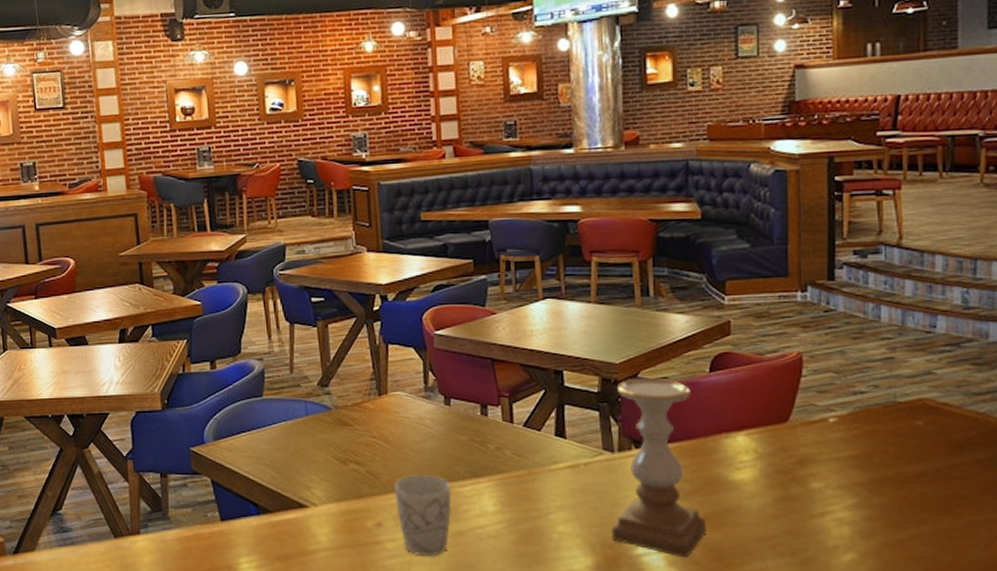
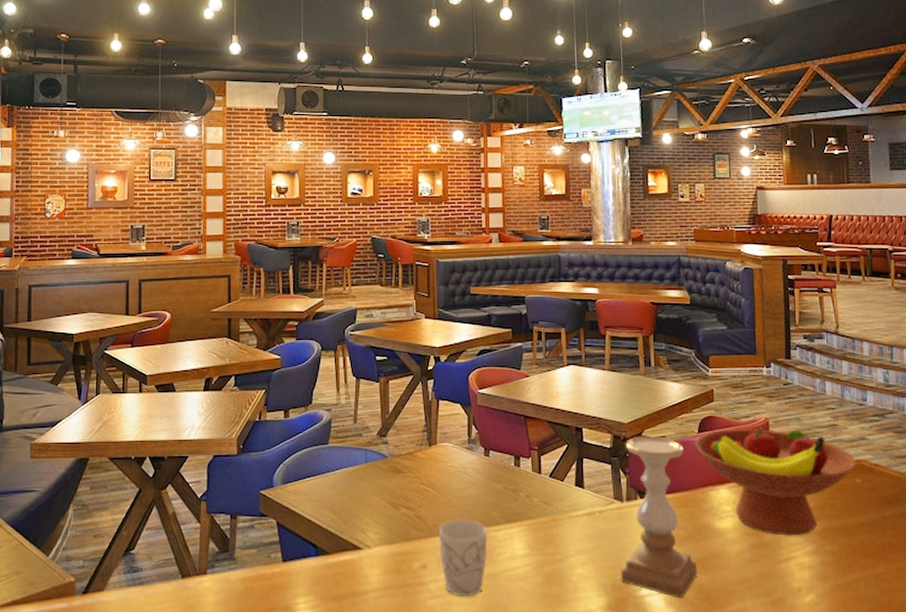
fruit bowl: none [705,363,918,488] -> present [695,427,856,536]

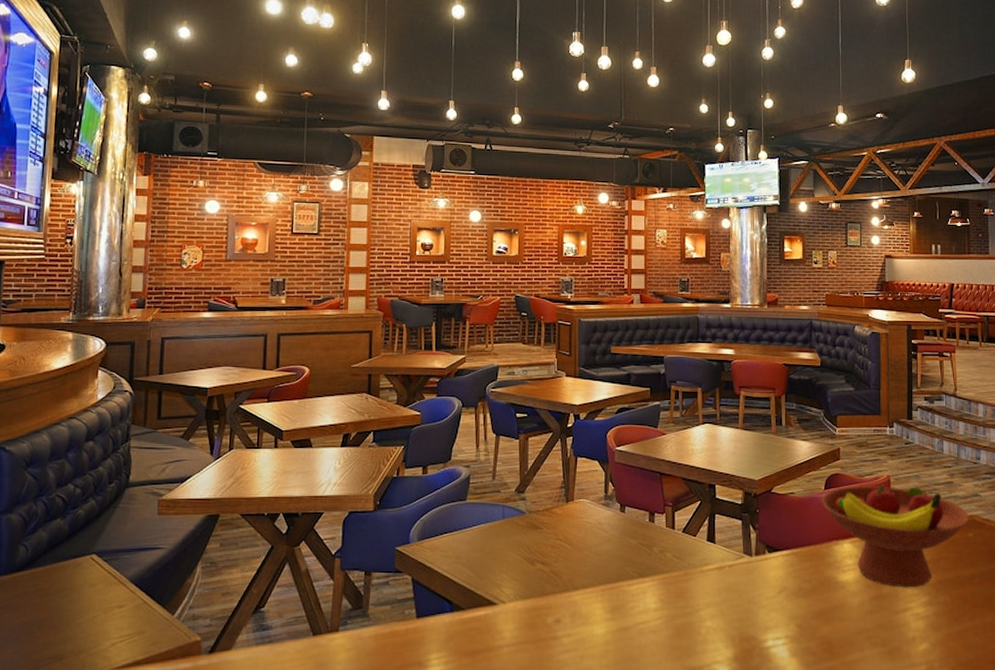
mug: present [439,518,488,597] -> none [573,573,621,651]
candle holder: present [621,436,698,598] -> none [748,492,821,649]

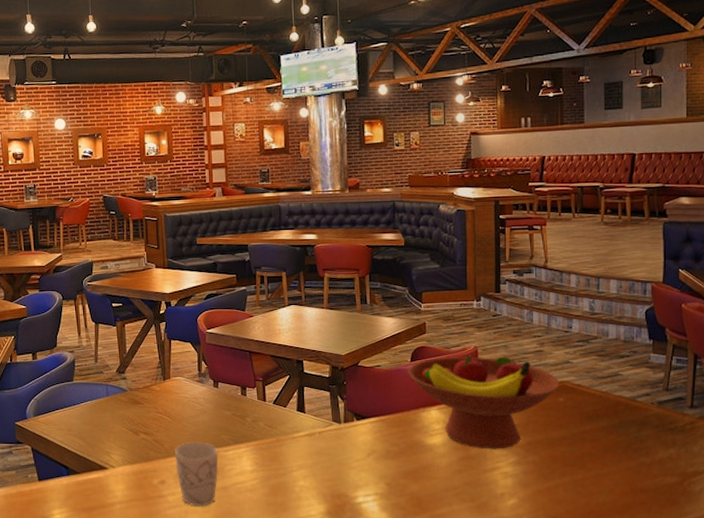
mug: none [573,573,621,651] -> present [175,441,219,507]

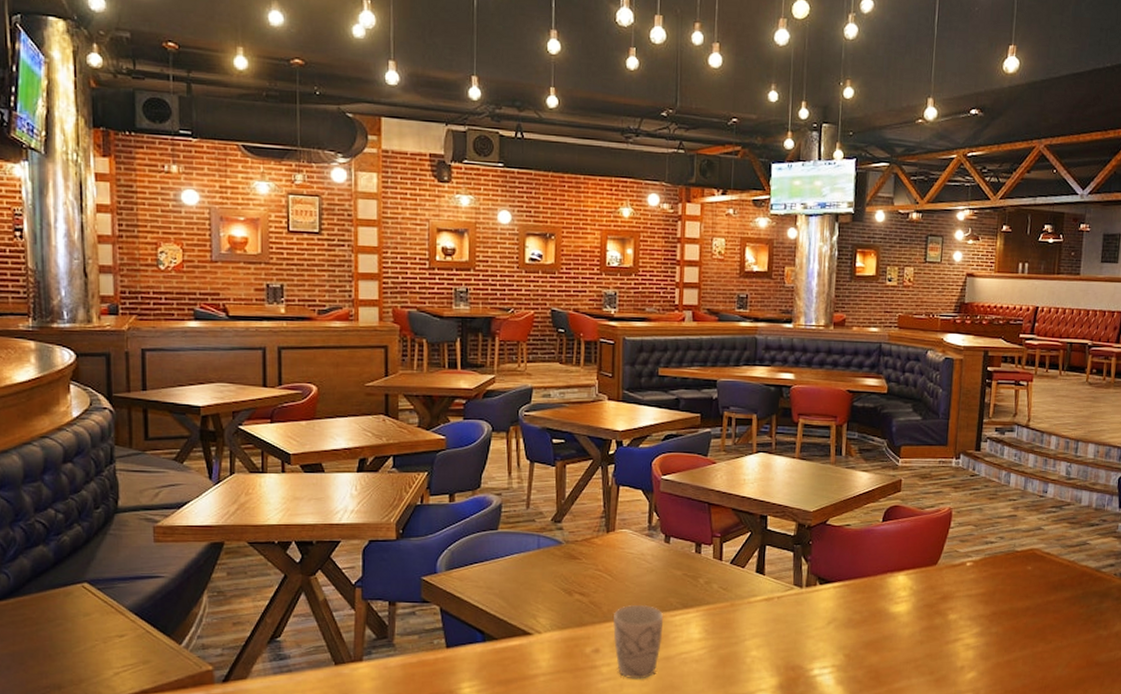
fruit bowl: present [407,354,560,449] -> none [878,516,1030,619]

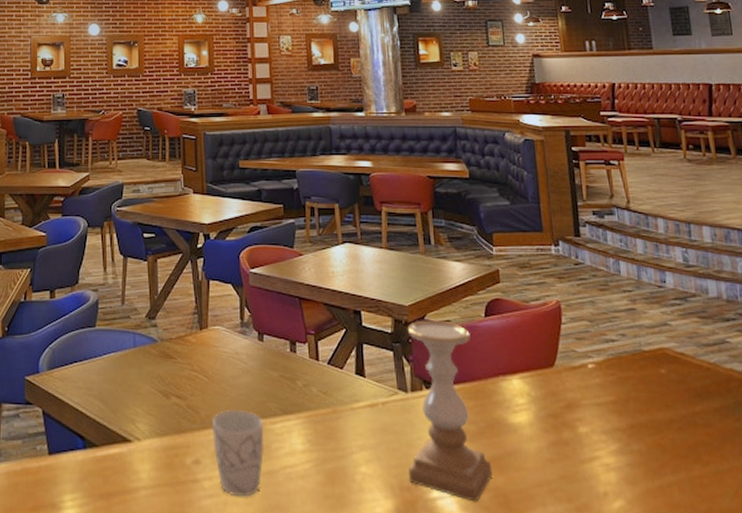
candle holder: none [794,524,869,677] -> present [407,320,493,502]

